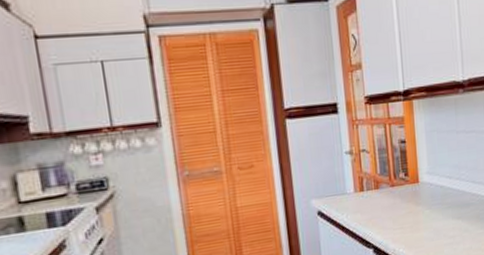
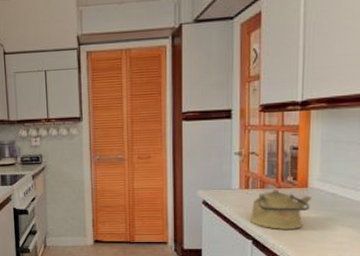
kettle: none [368,187,423,233] -> present [249,188,312,229]

